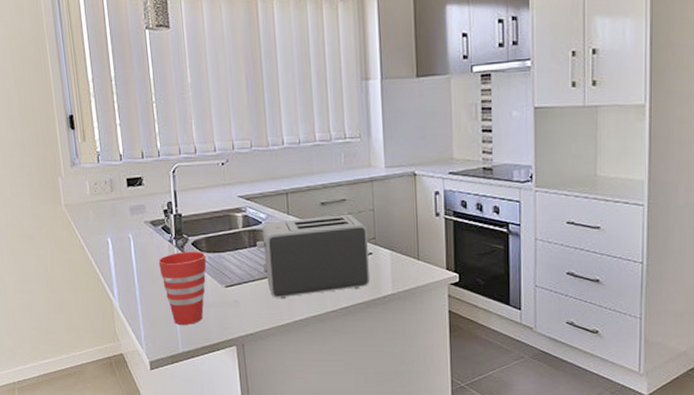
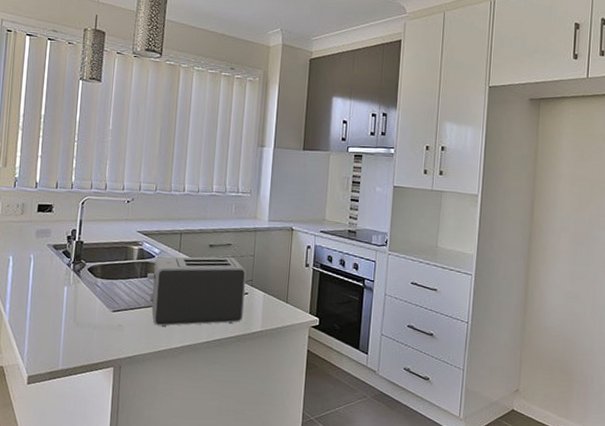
cup: present [158,251,207,325] -> none [53,275,100,344]

